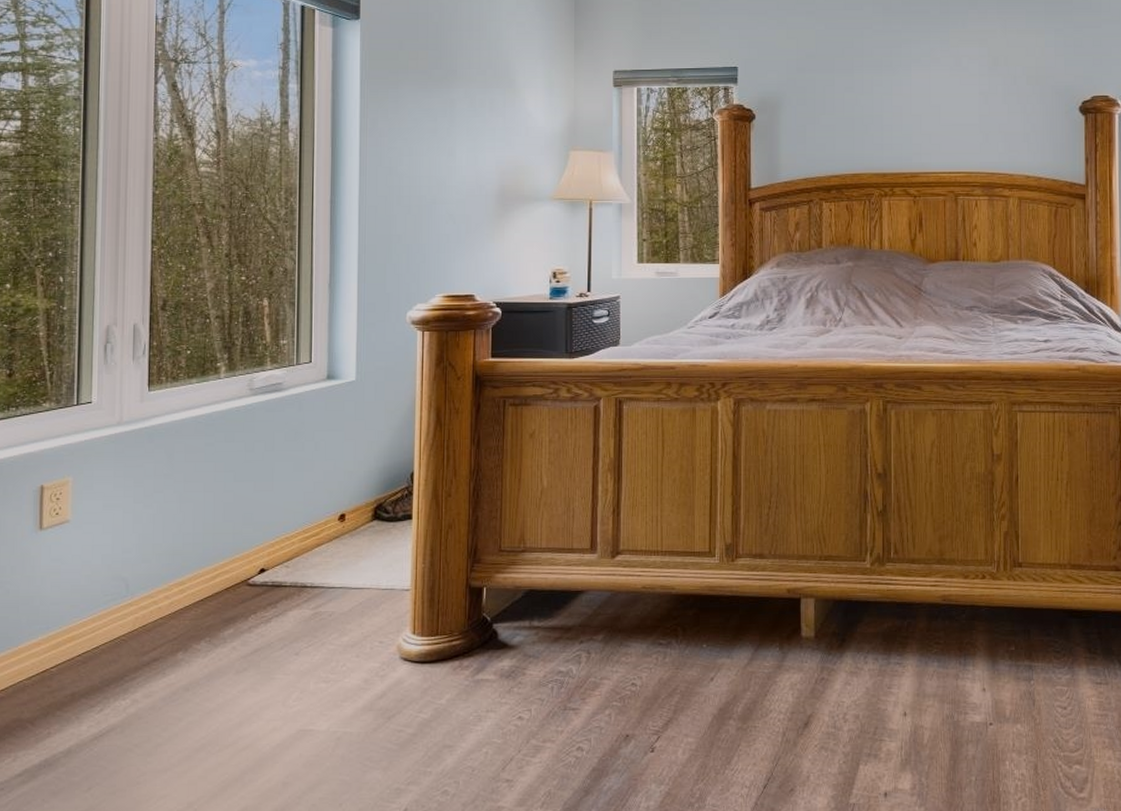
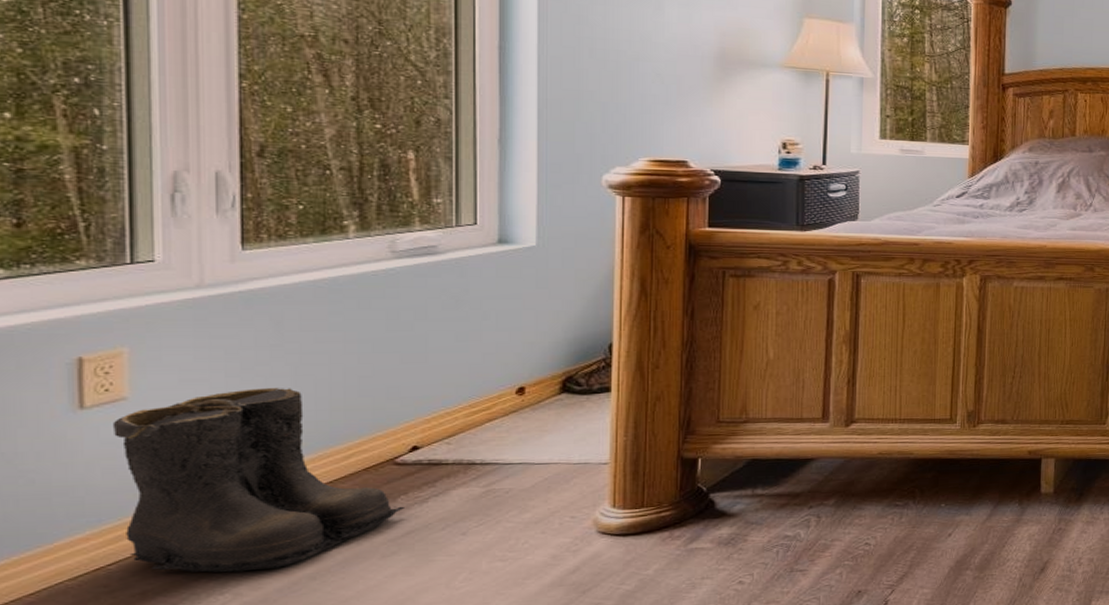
boots: none [59,513,254,680] -> present [112,388,404,573]

